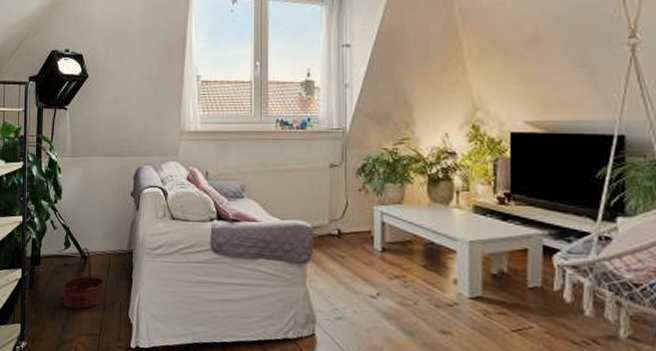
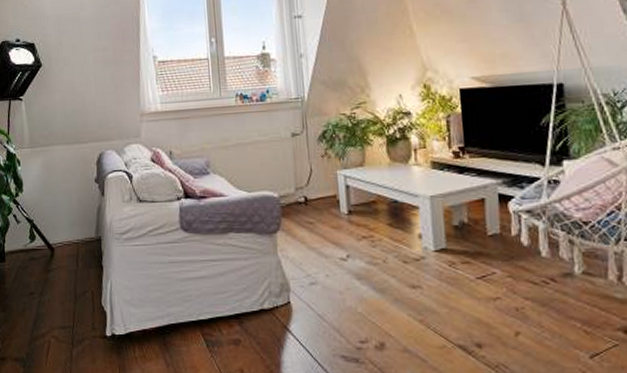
basket: present [61,247,105,310] -> none [29,239,75,303]

